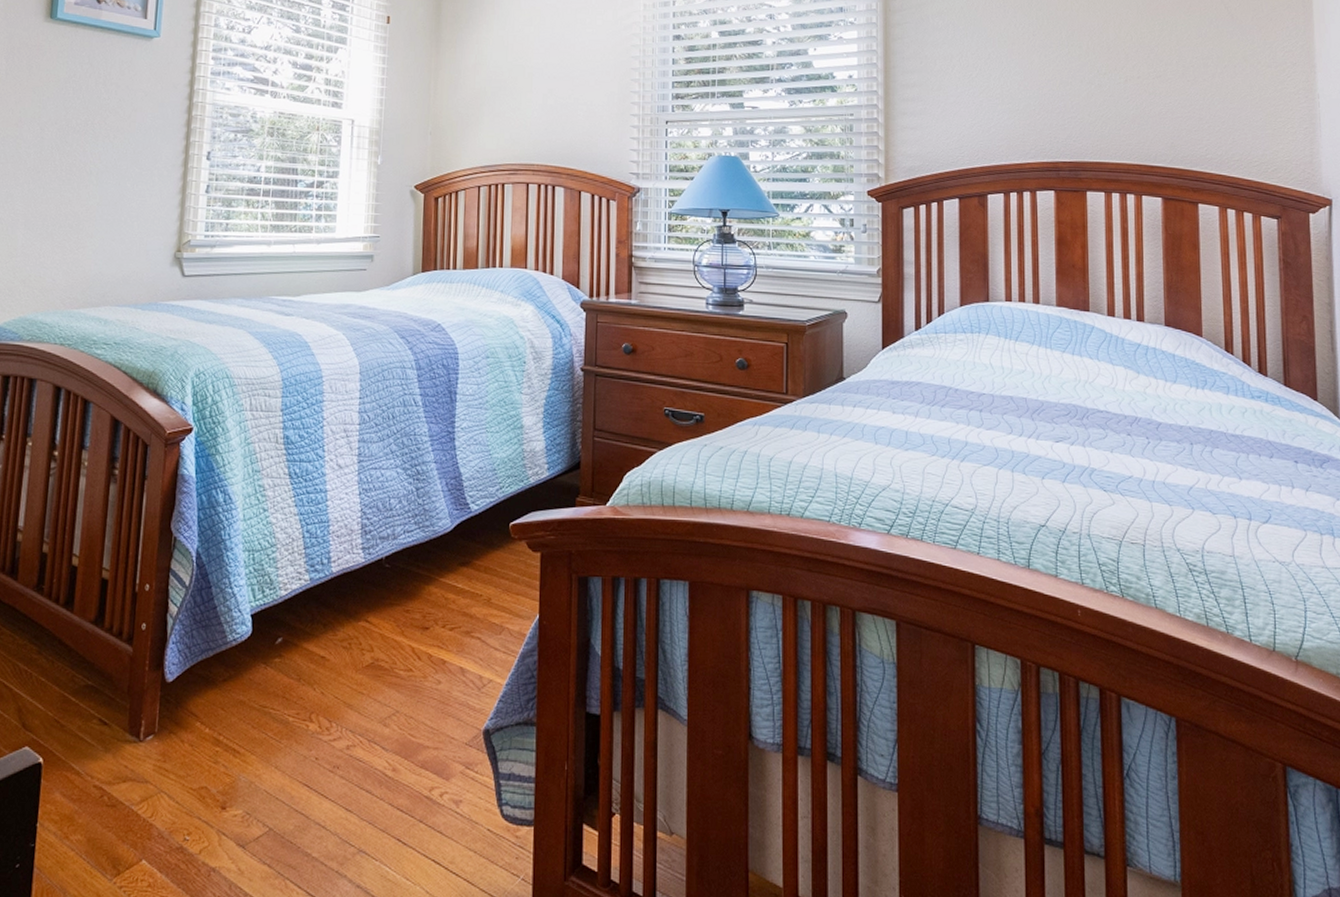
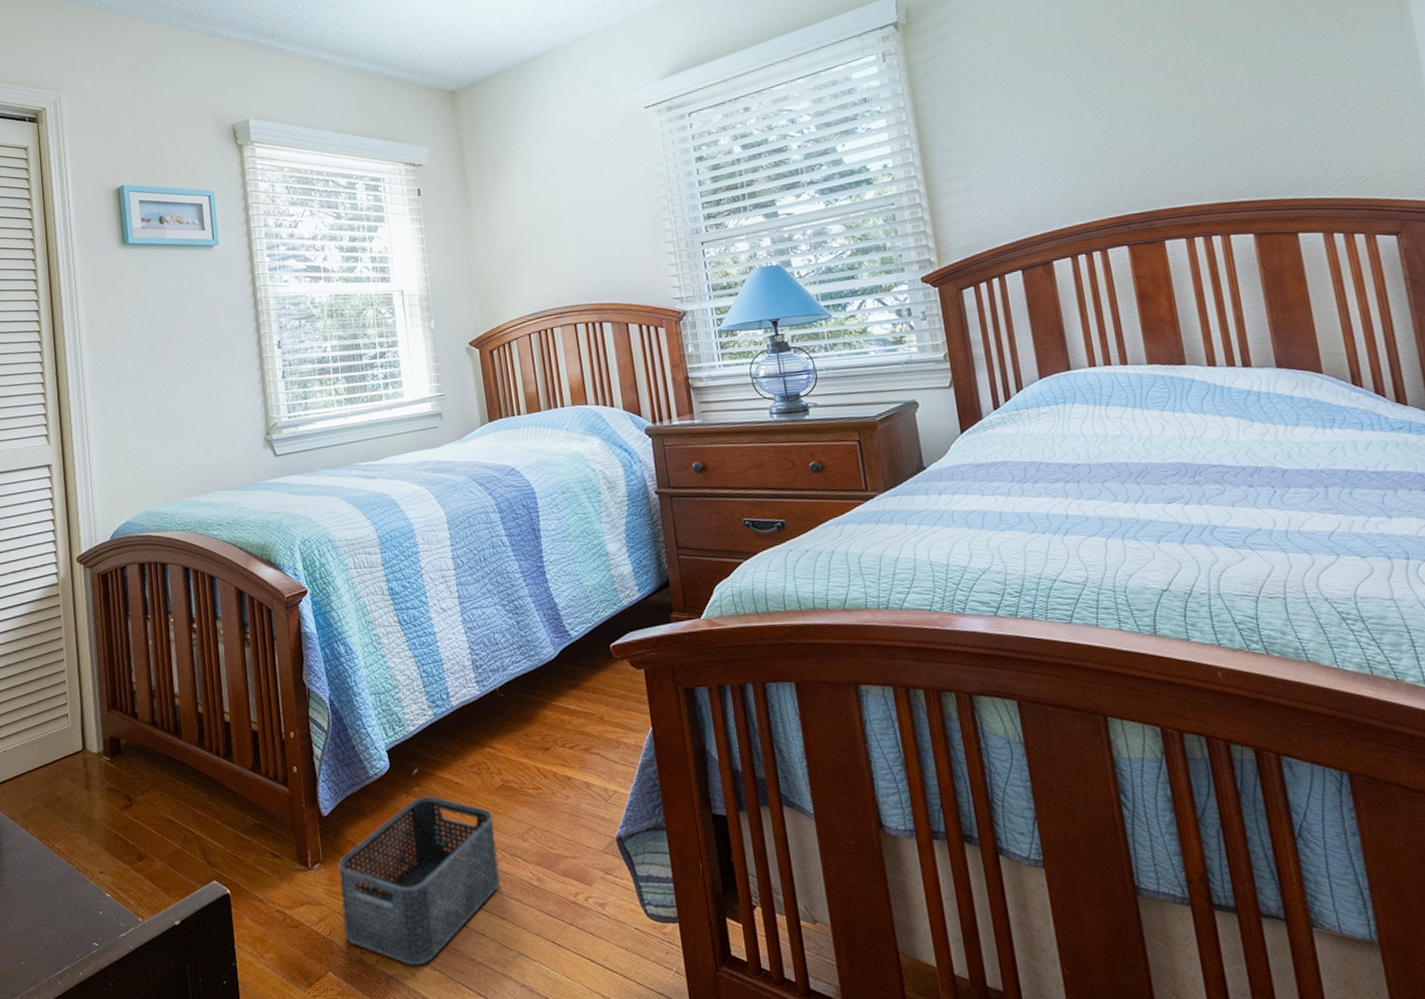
storage bin: none [168,669,357,858] -> present [337,796,500,966]

